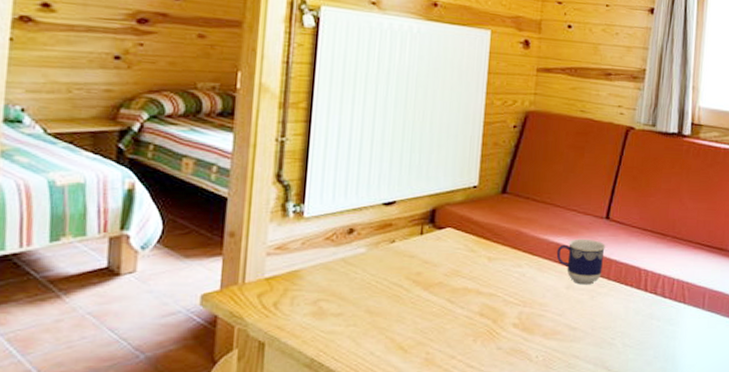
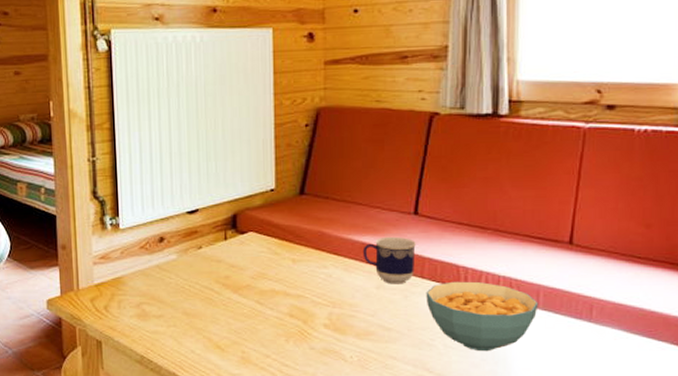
cereal bowl: none [610,283,704,350] -> present [426,281,539,352]

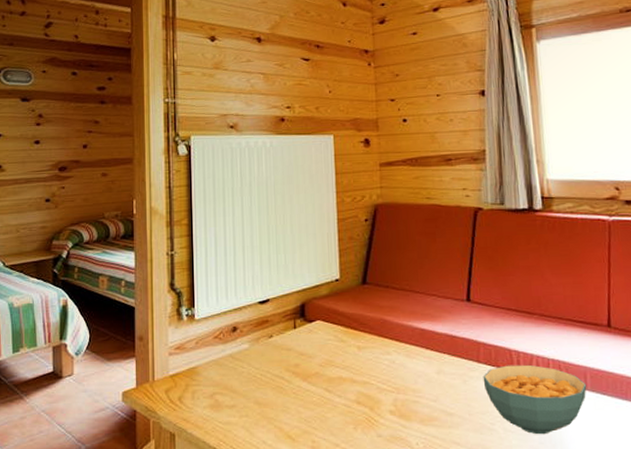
cup: present [362,236,416,284] -> none [422,322,471,369]

